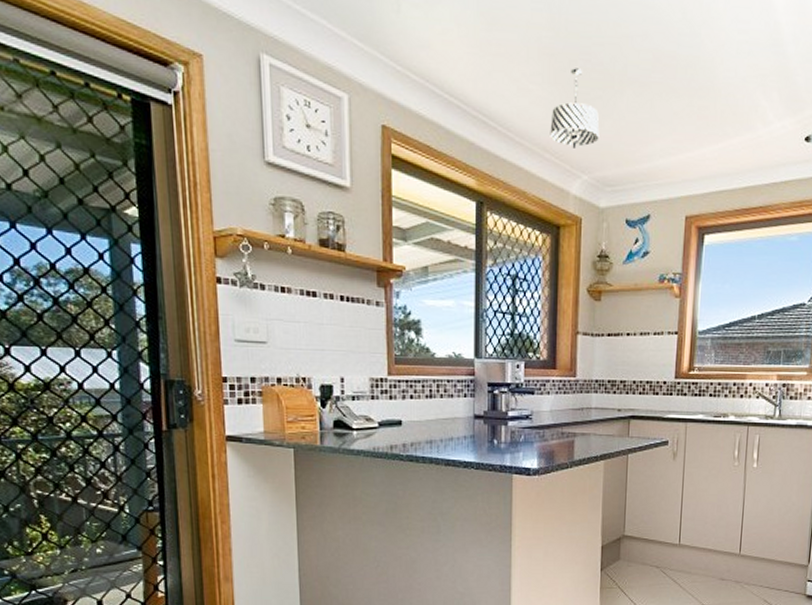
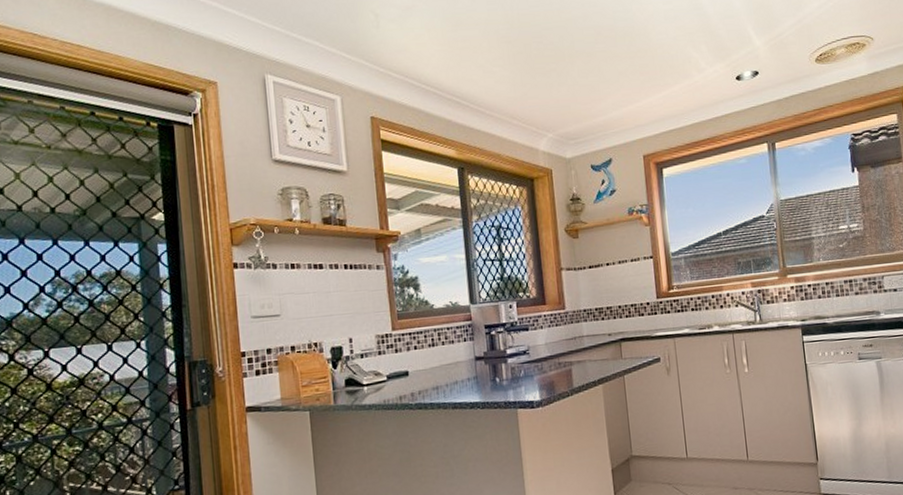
pendant light: present [550,68,600,148] -> none [515,49,558,113]

